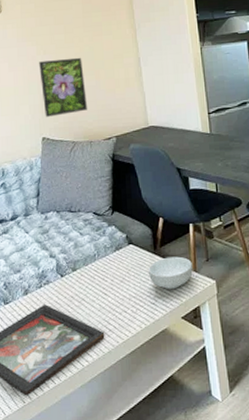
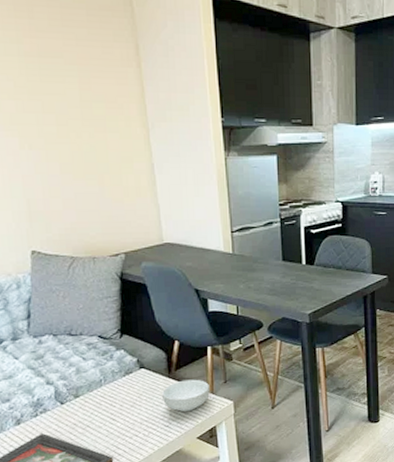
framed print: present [39,57,87,117] -> none [23,157,89,227]

